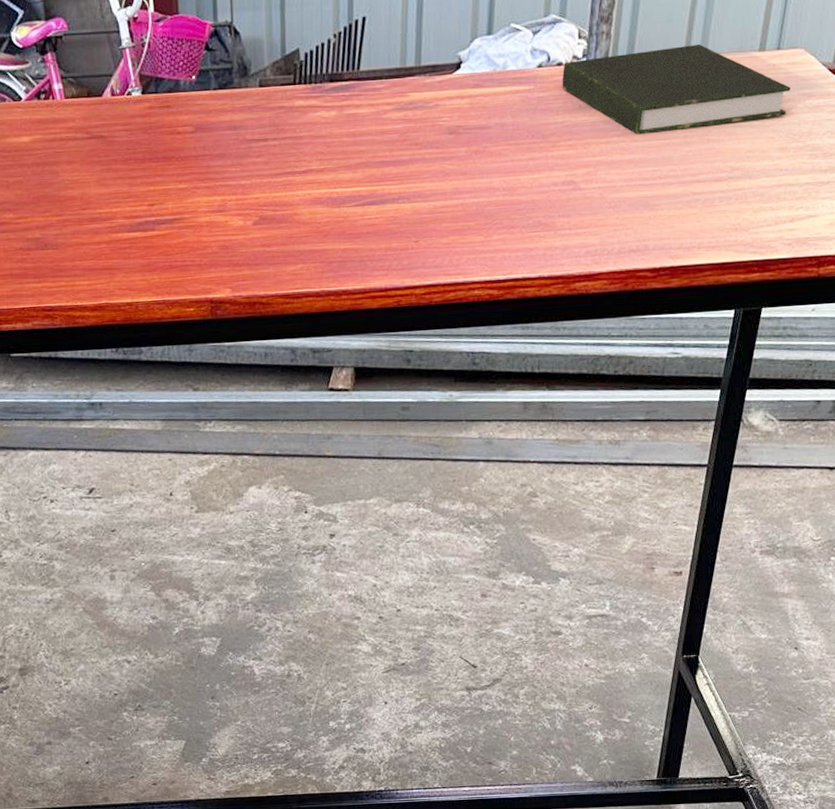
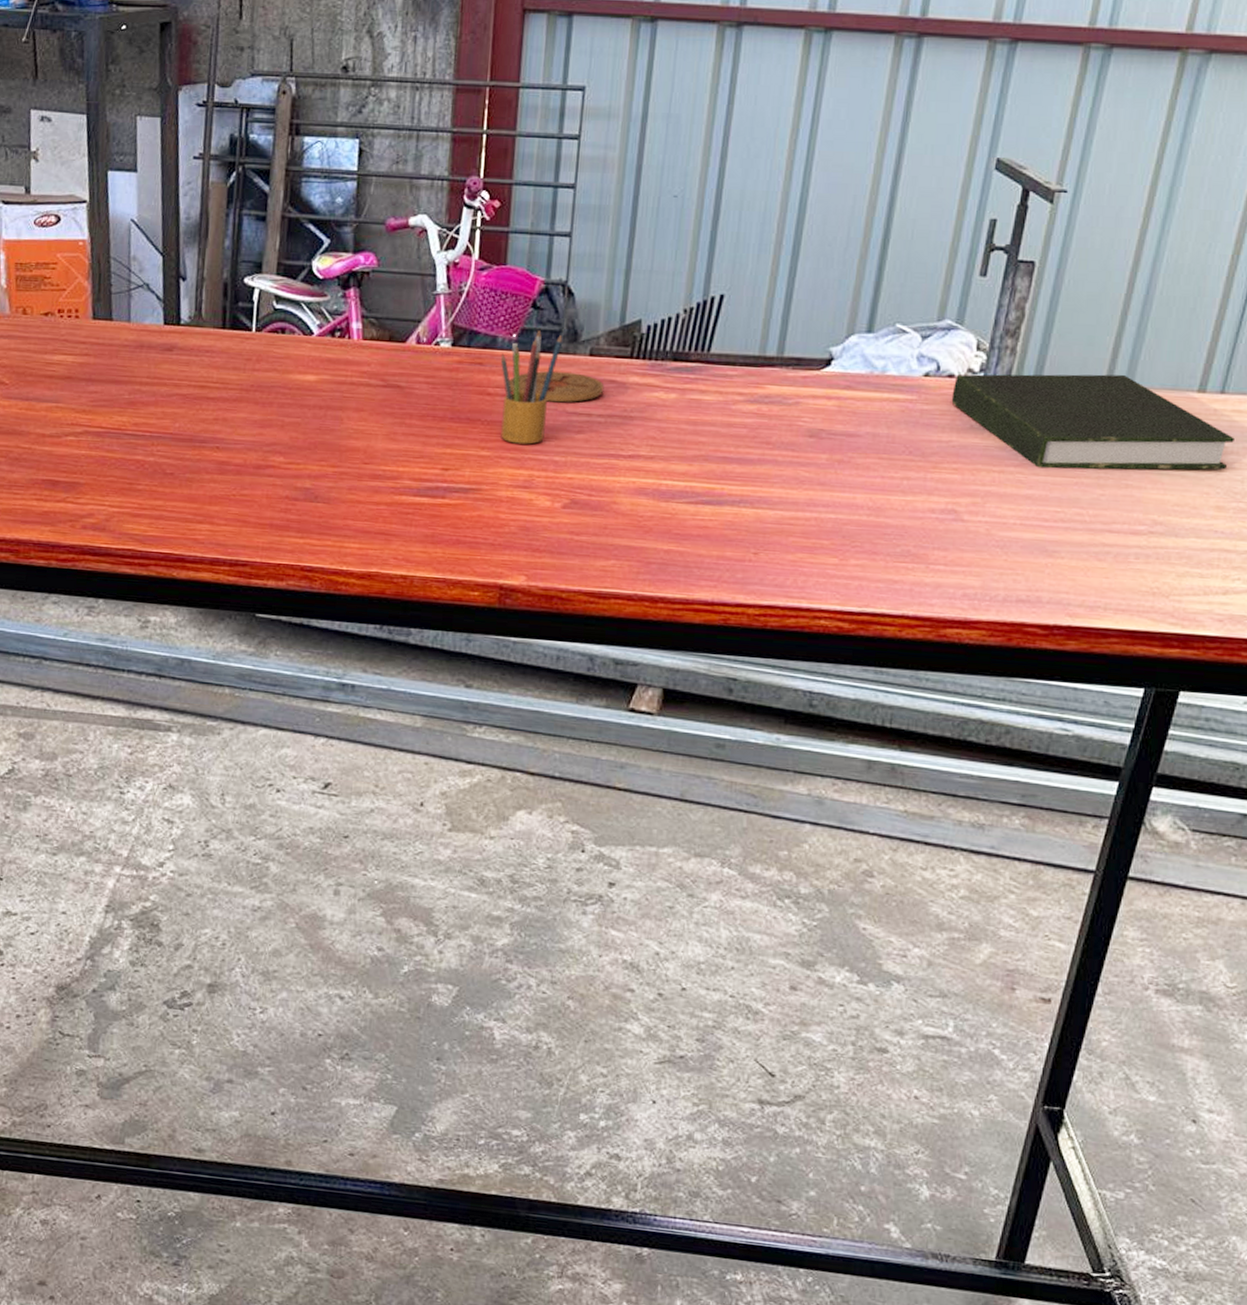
pencil box: none [184,68,235,174] -> present [500,329,563,445]
coaster: none [195,103,275,133] -> present [509,371,605,403]

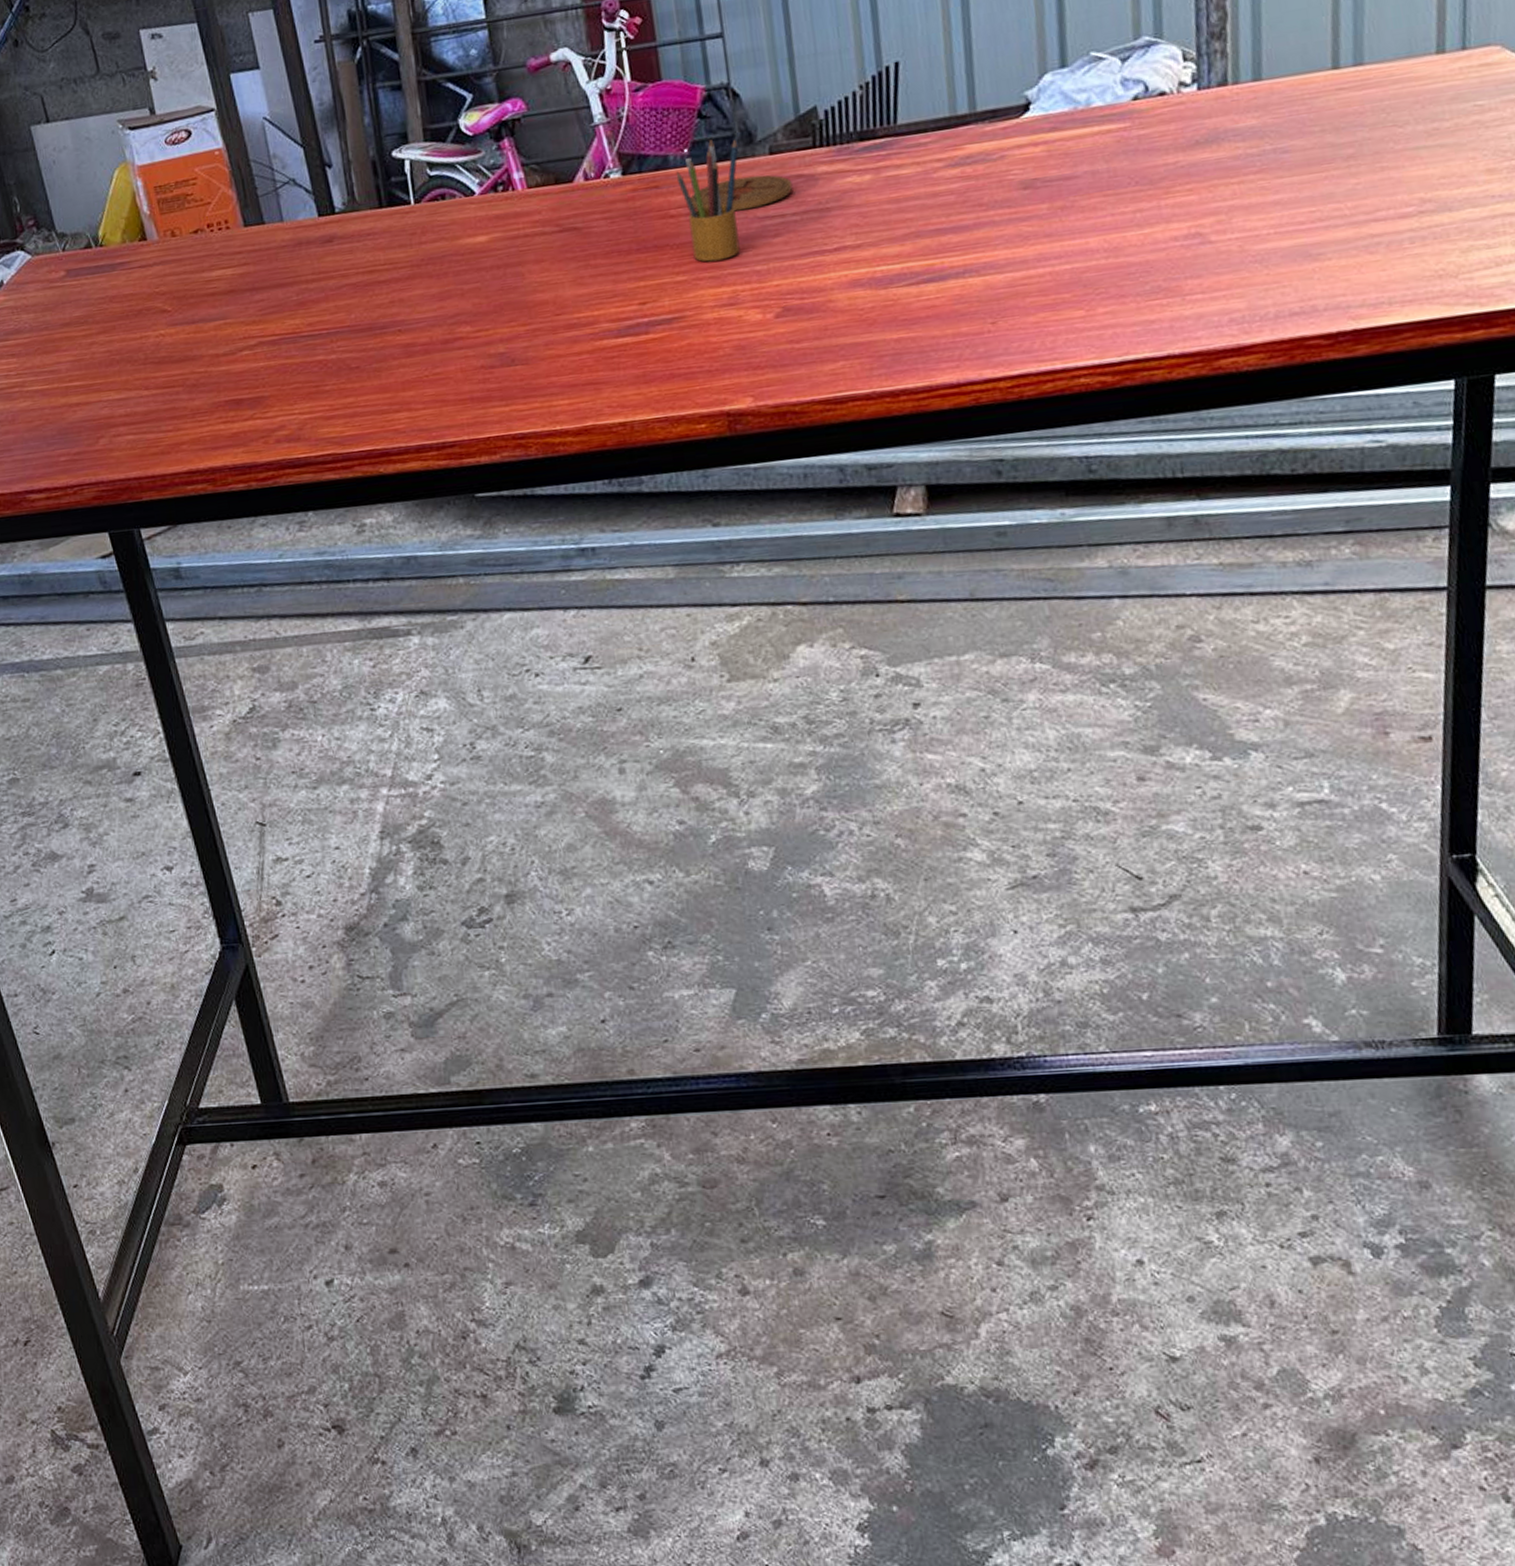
book: present [951,374,1234,470] -> none [1167,52,1490,170]

